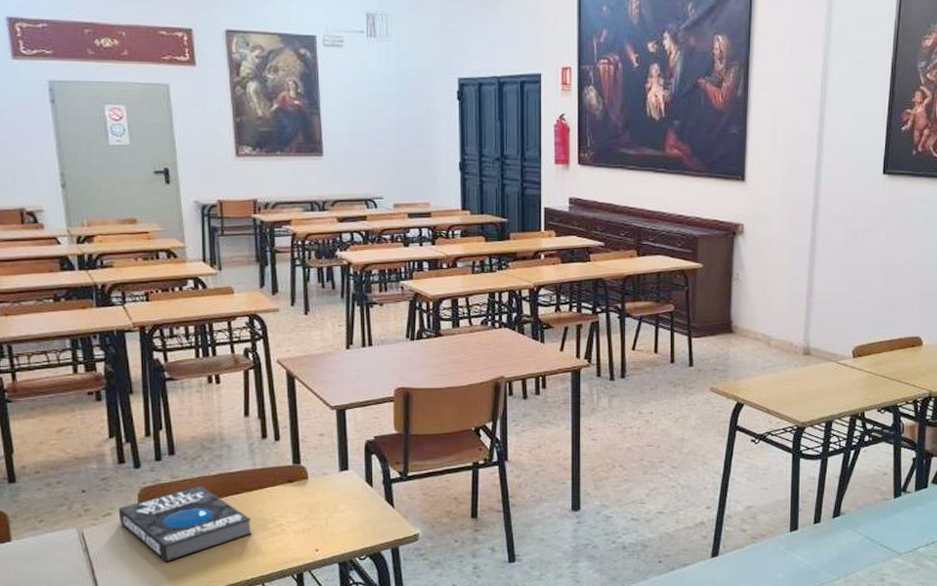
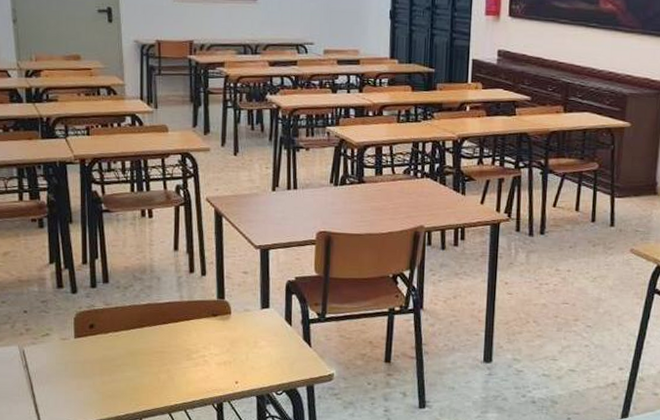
book: present [118,485,252,563] -> none [56,313,177,384]

